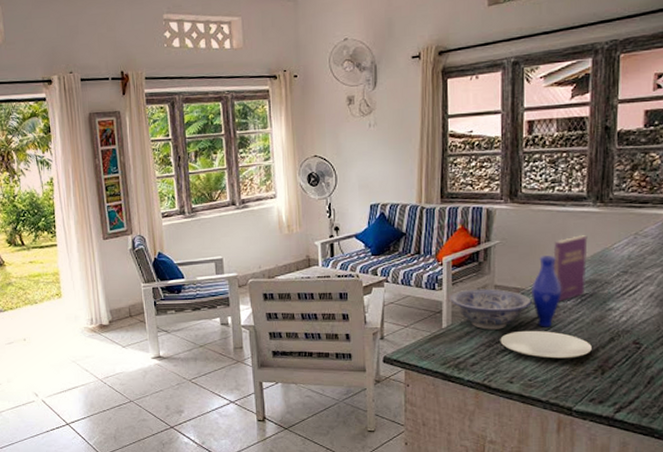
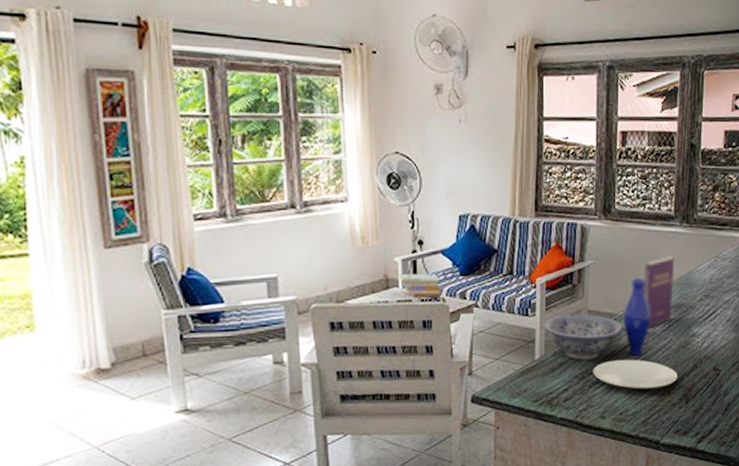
books: none [318,254,354,275] -> present [398,273,440,298]

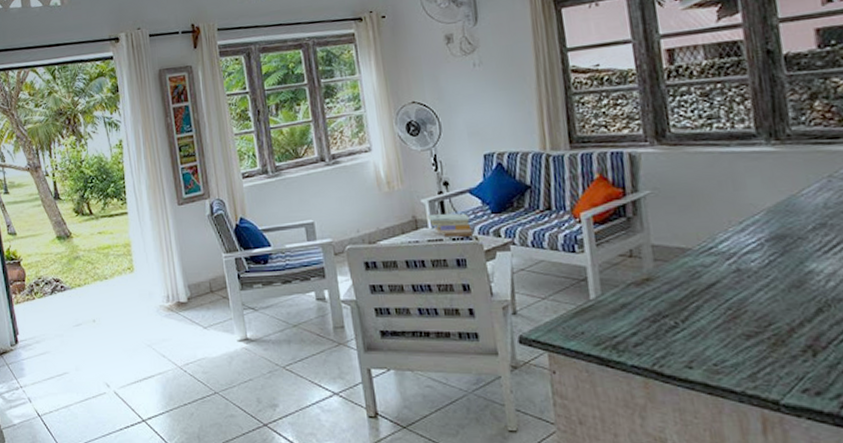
bowl: present [542,314,623,360] -> none [594,249,704,301]
plate: present [593,359,678,390] -> none [667,300,794,337]
vase: present [623,278,651,356] -> none [700,206,742,297]
book: present [643,257,675,327] -> none [722,180,772,263]

